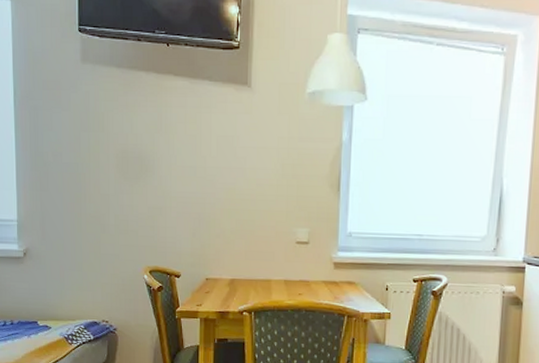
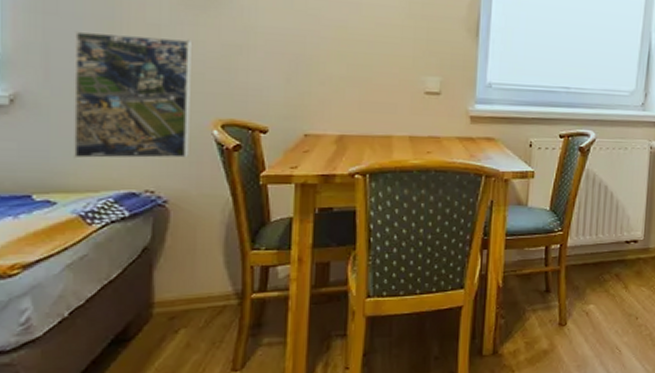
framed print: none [58,202,129,297] -> present [74,31,191,159]

